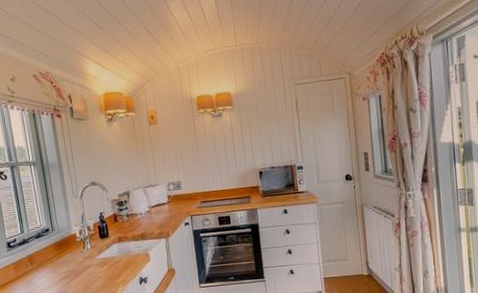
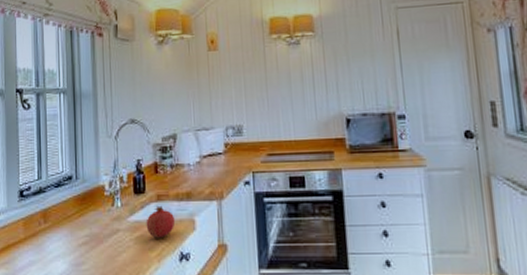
fruit: none [111,245,134,269] -> present [146,205,176,238]

